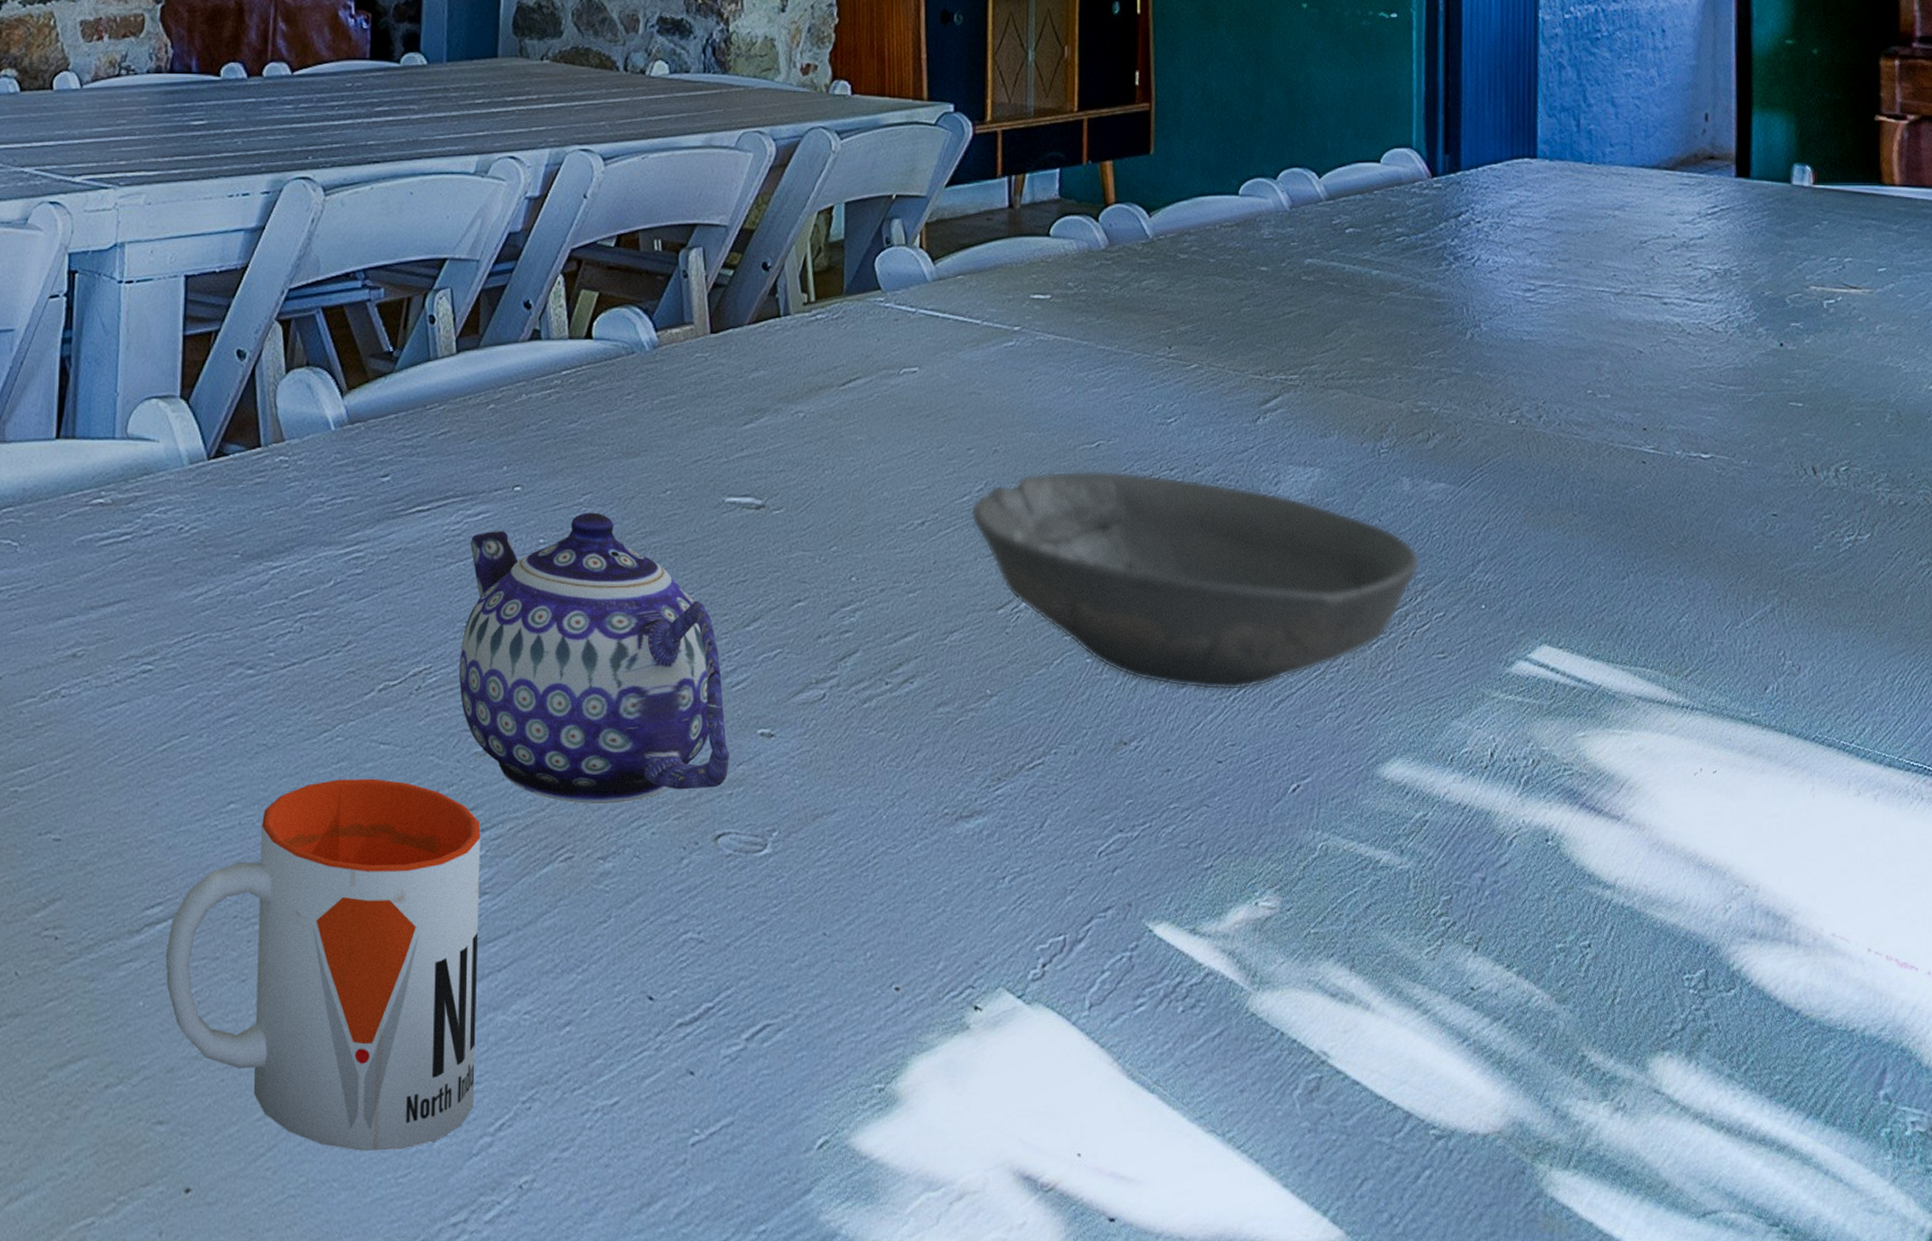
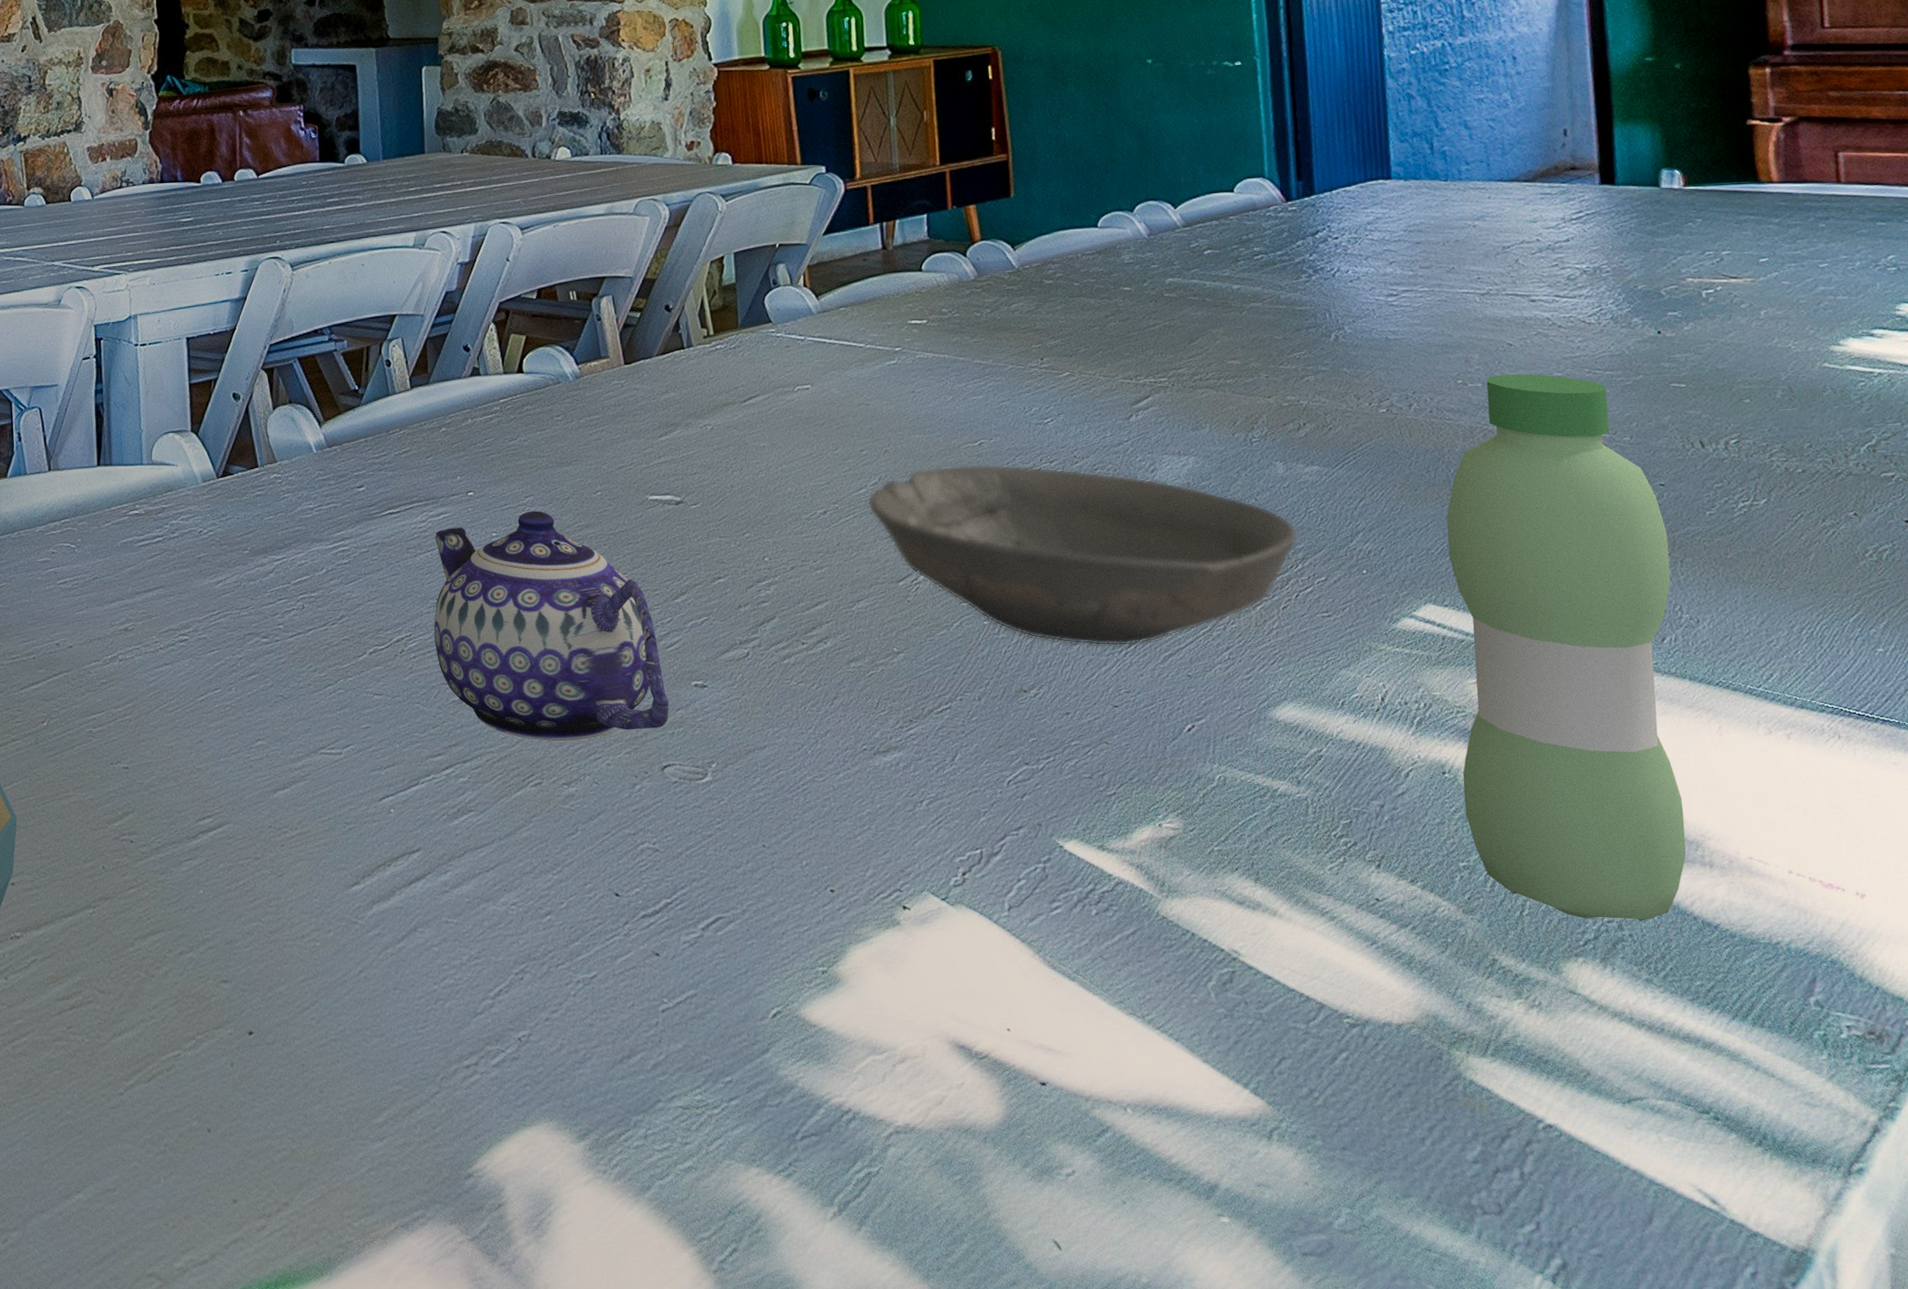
mug: present [165,778,481,1151] -> none [217,721,476,1008]
water bottle: none [1565,386,1777,1009] -> present [1446,374,1686,921]

